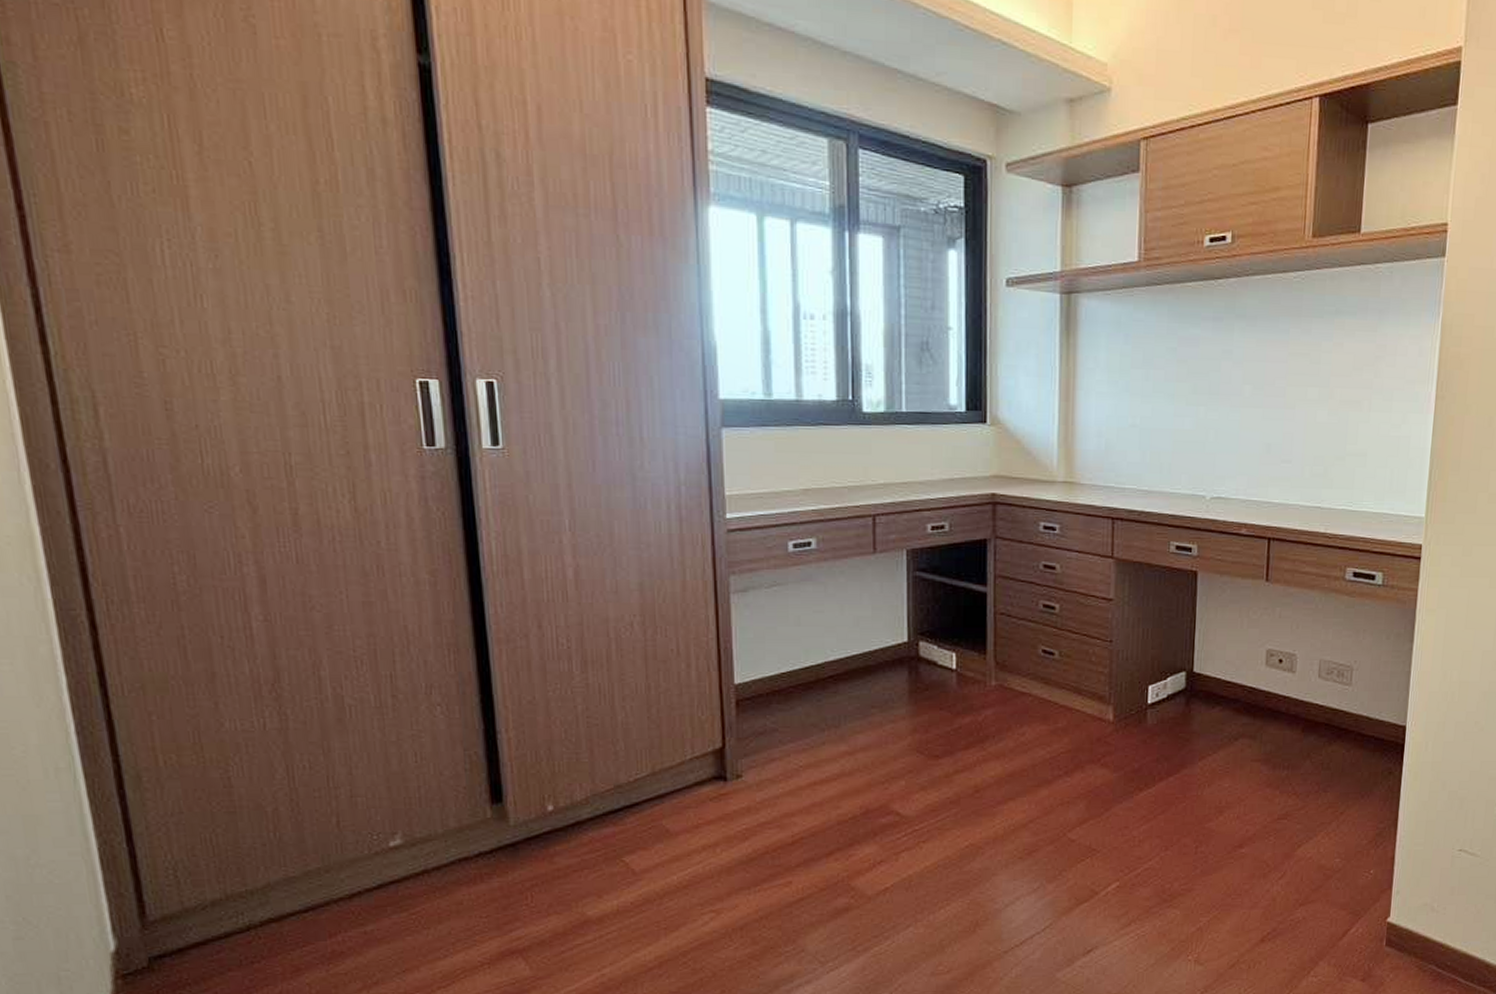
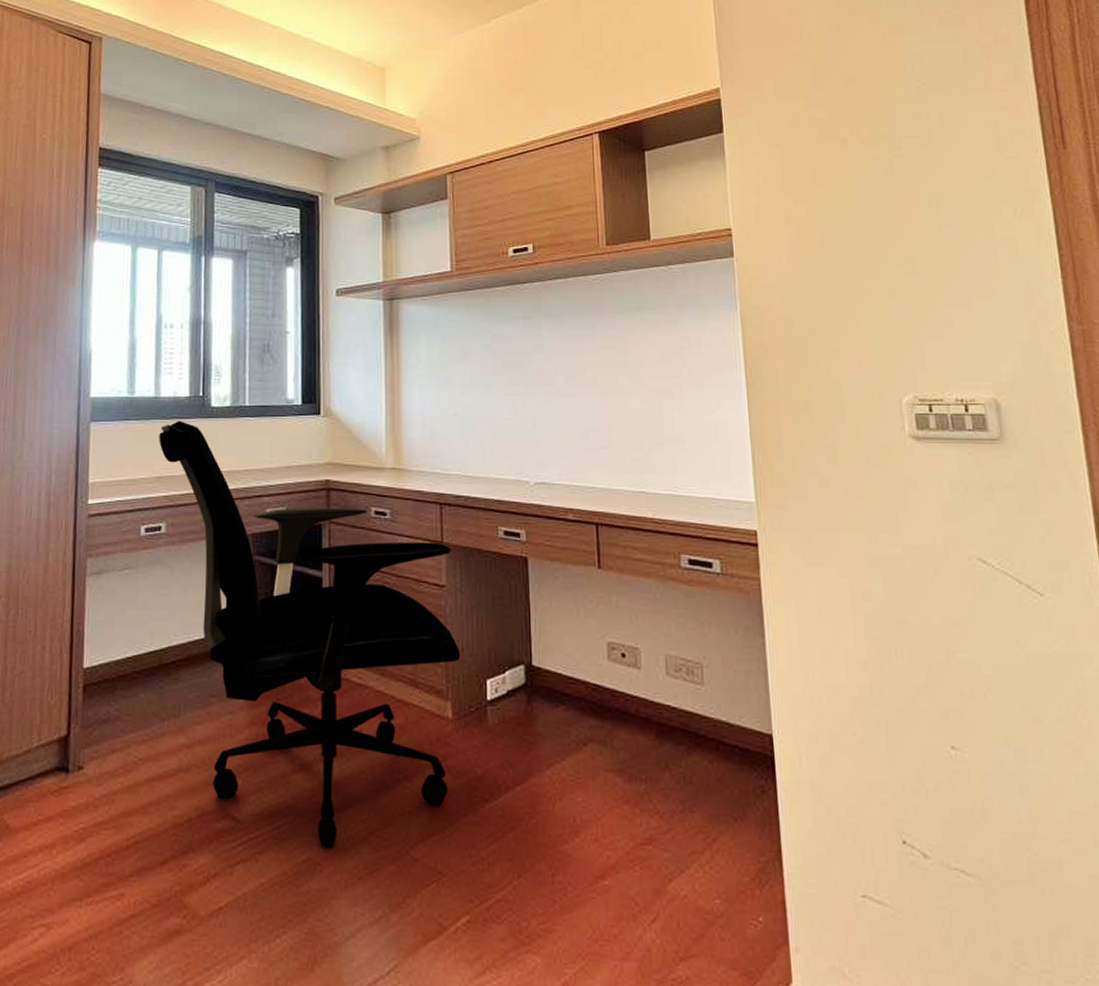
office chair: none [803,427,1125,834] -> present [159,420,461,848]

